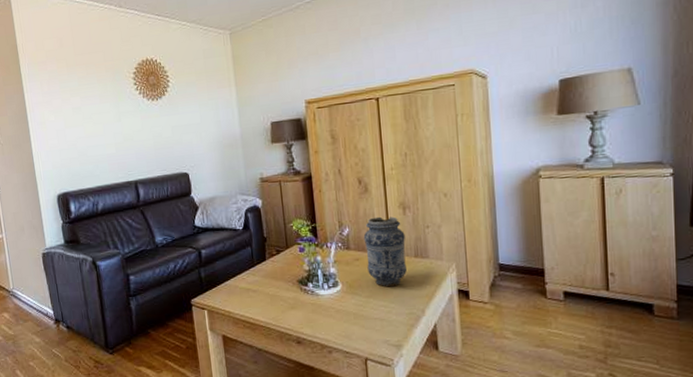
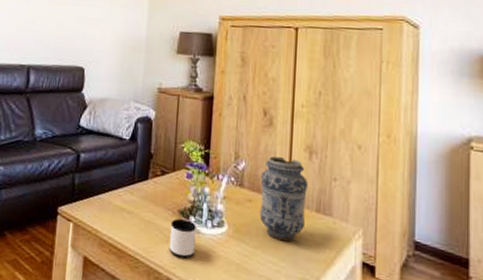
mug: none [292,286,317,319] -> present [168,218,196,259]

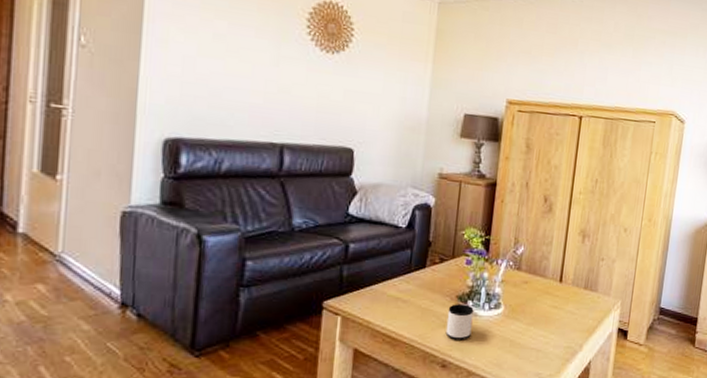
vase: present [260,155,308,242] -> none [534,240,579,317]

